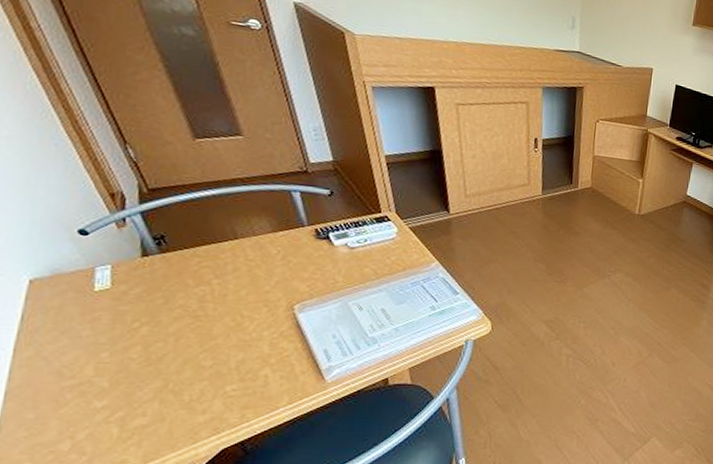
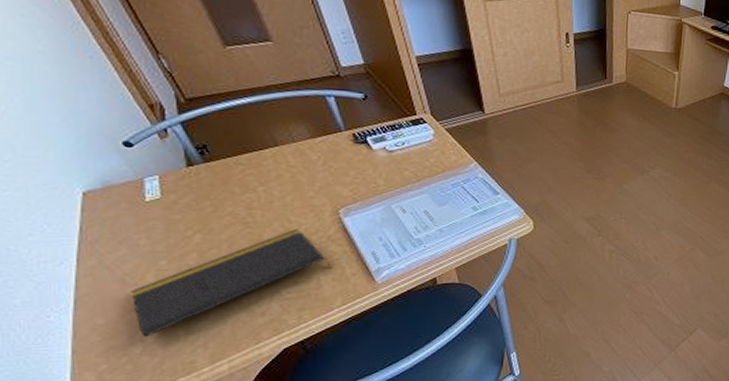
notepad: none [66,322,282,433] -> present [131,228,333,337]

